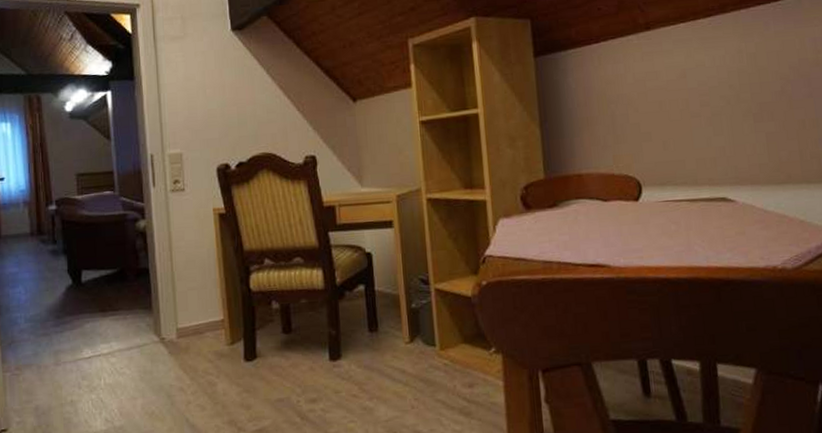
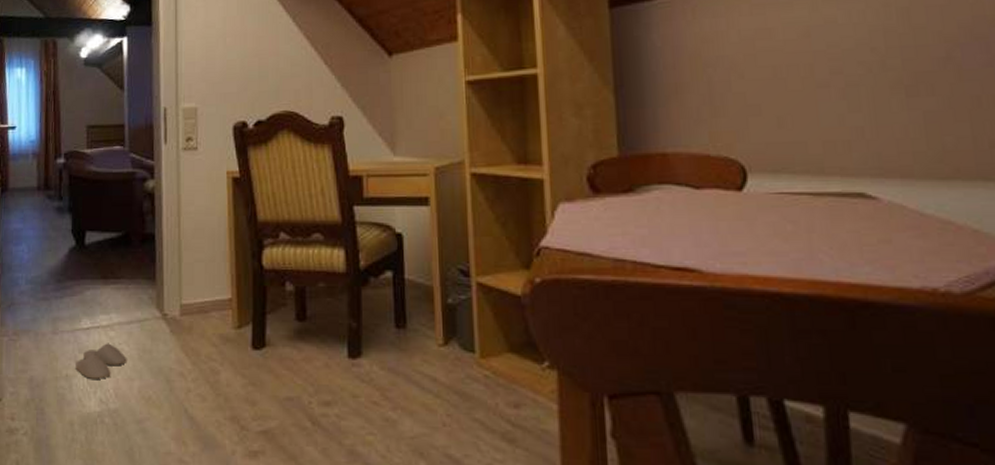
slippers: none [80,368,129,402] -> present [75,343,127,379]

